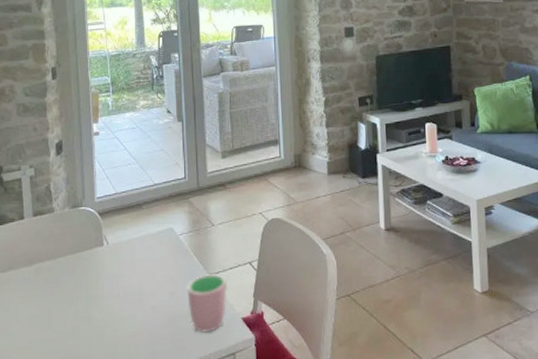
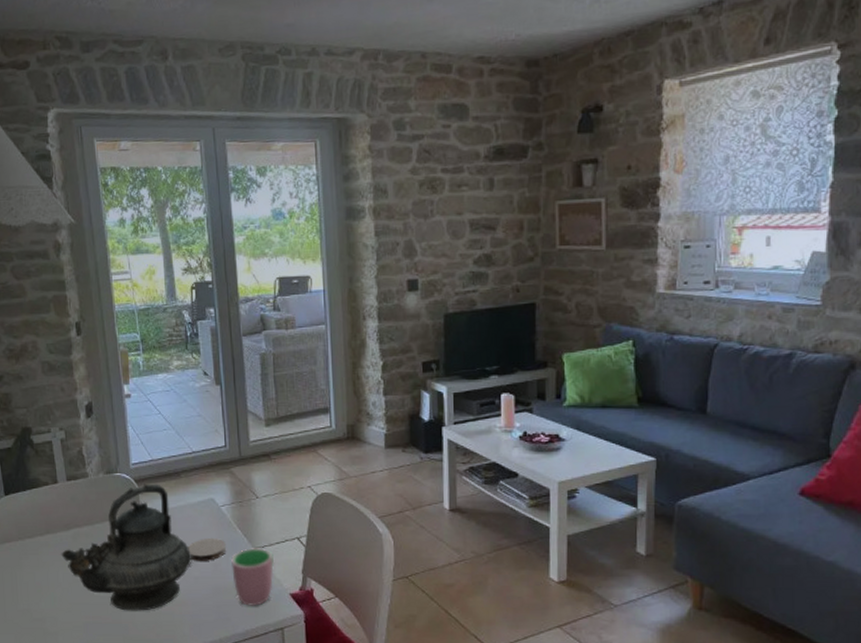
teapot: none [22,216,150,345] -> present [61,483,192,611]
coaster: none [146,267,183,290] -> present [188,539,227,561]

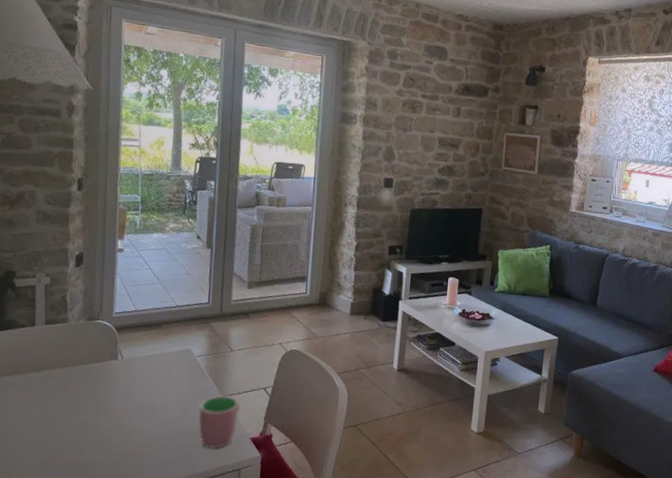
teapot: present [61,483,192,611] -> none [27,332,163,452]
coaster: present [188,539,227,561] -> none [159,385,197,406]

